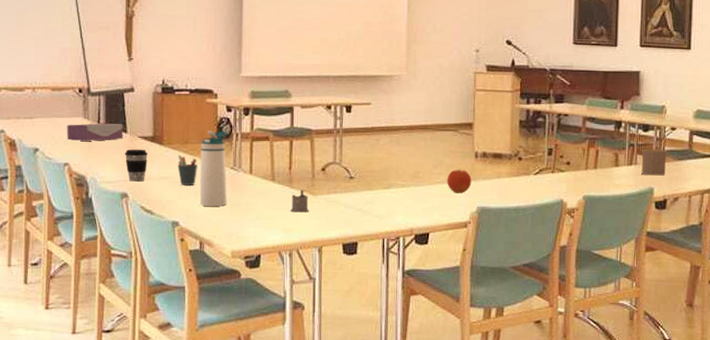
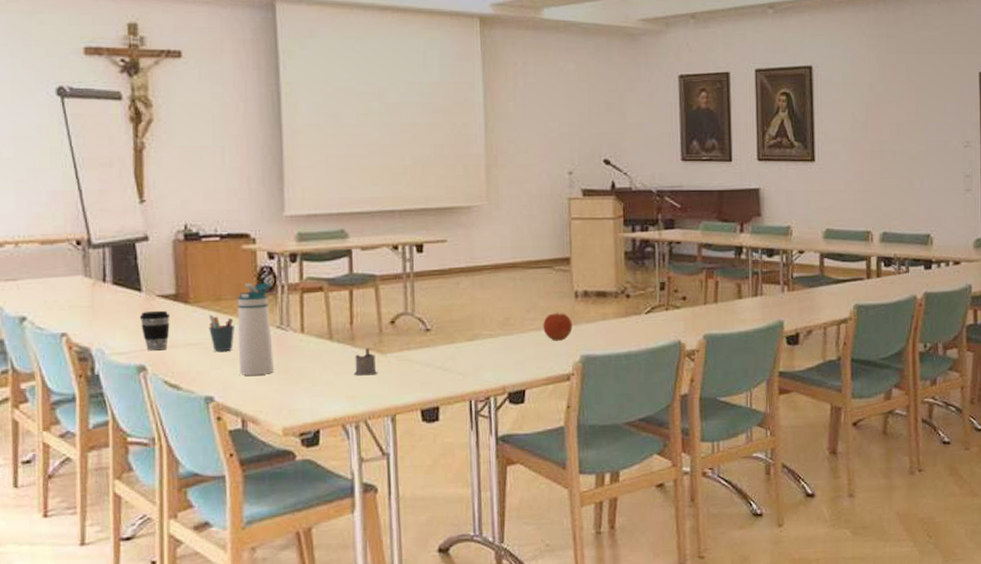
tissue box: present [67,123,123,141] -> none [63,280,137,305]
cup: present [641,149,667,176] -> none [766,276,796,307]

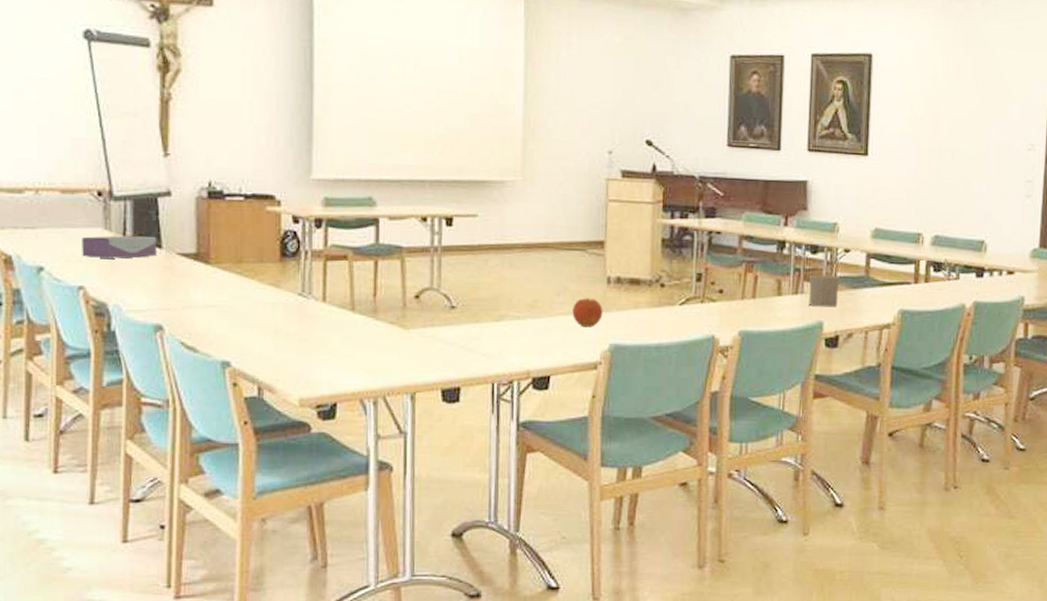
tissue box: none [63,280,137,305] -> present [82,235,157,259]
coffee cup: present [139,310,170,351] -> none [158,269,189,311]
pen holder: present [209,315,234,351] -> none [228,278,255,315]
water bottle: present [237,282,274,375] -> none [259,246,295,342]
tea glass holder: present [354,348,377,376] -> none [375,322,399,350]
cup: none [766,276,796,307] -> present [808,274,840,307]

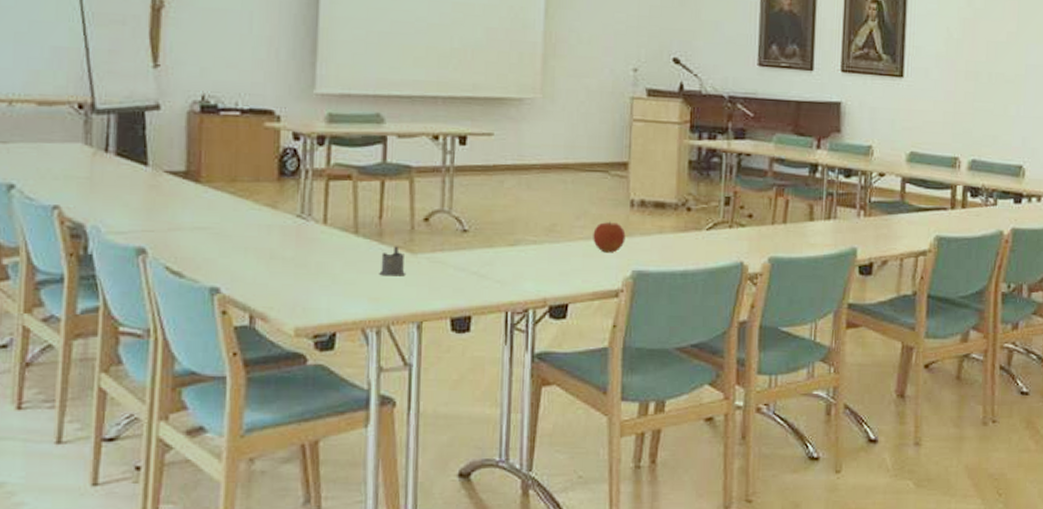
tissue box: present [82,235,157,259] -> none [58,151,142,176]
tea glass holder: none [375,322,399,350] -> present [379,246,405,276]
cup: present [808,274,840,307] -> none [842,199,874,233]

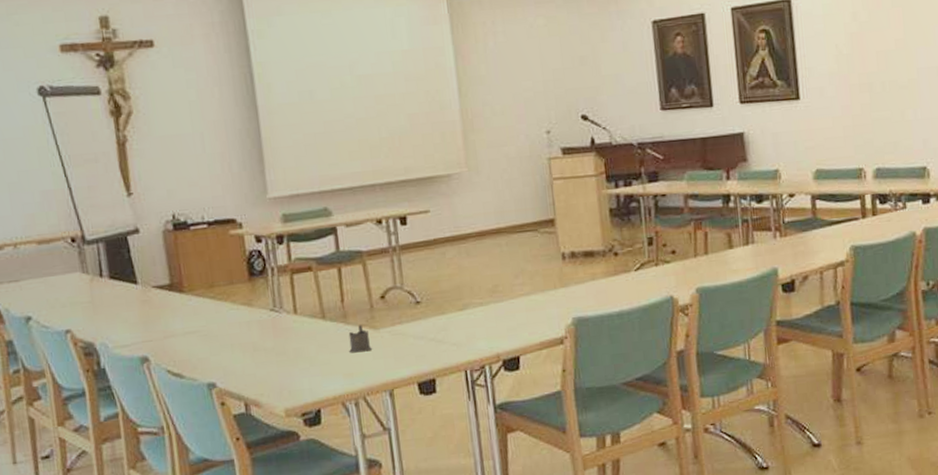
fruit: present [593,221,626,253] -> none [532,275,562,305]

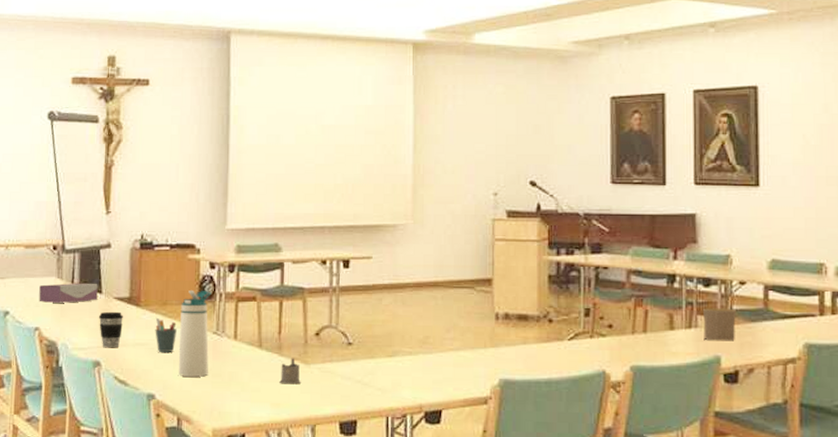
tissue box: none [62,273,134,302] -> present [39,283,98,303]
coffee cup: none [137,301,168,342] -> present [98,311,123,348]
pen holder: none [204,302,230,338] -> present [155,318,177,352]
water bottle: none [229,267,271,360] -> present [179,289,211,377]
cup: none [757,221,789,255] -> present [702,308,736,341]

